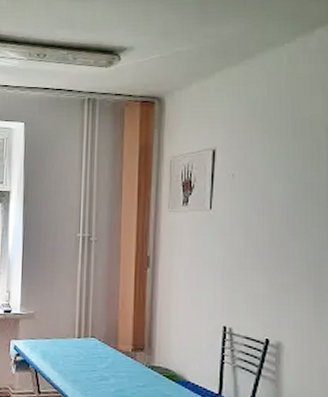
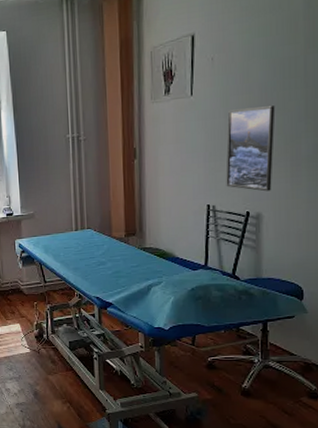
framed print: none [244,229,297,320] -> present [226,105,275,192]

